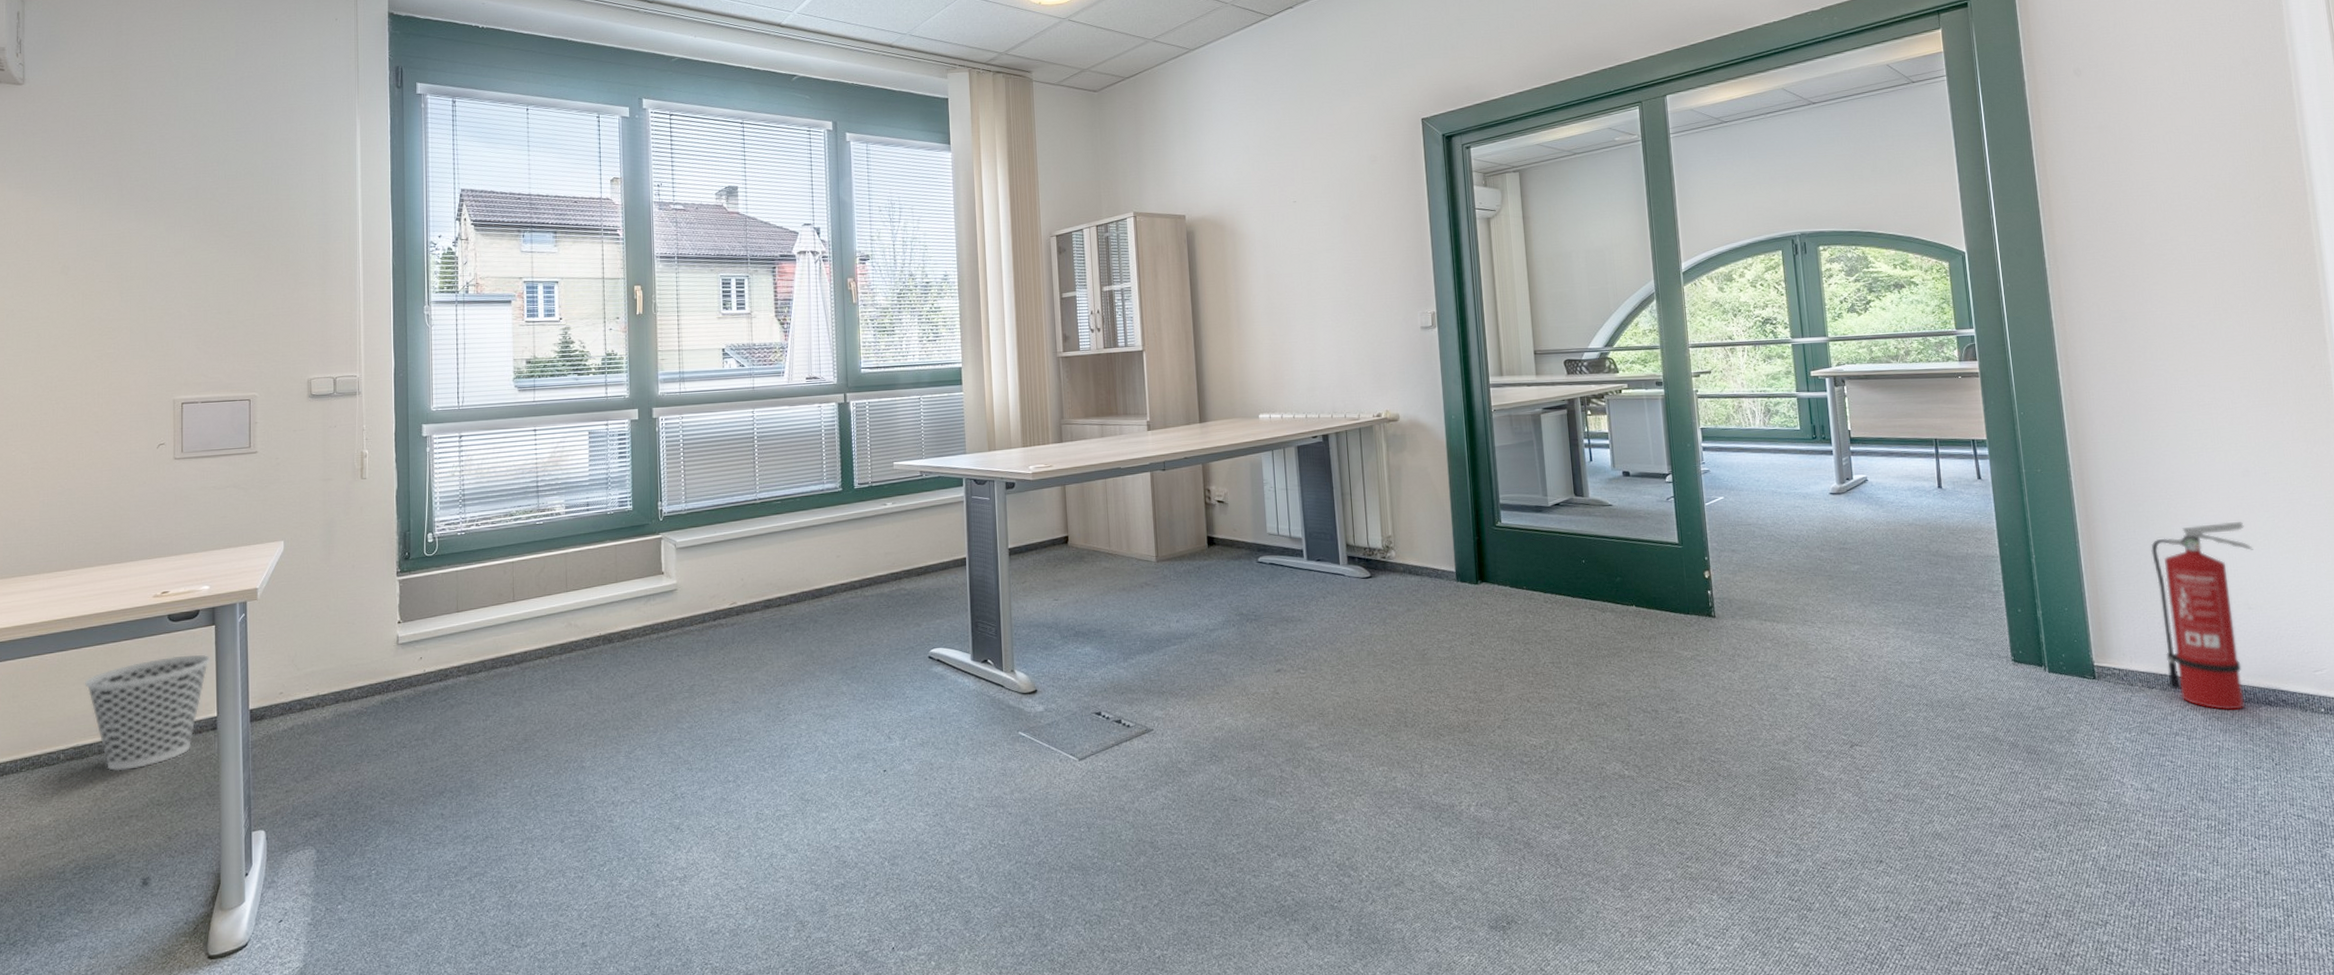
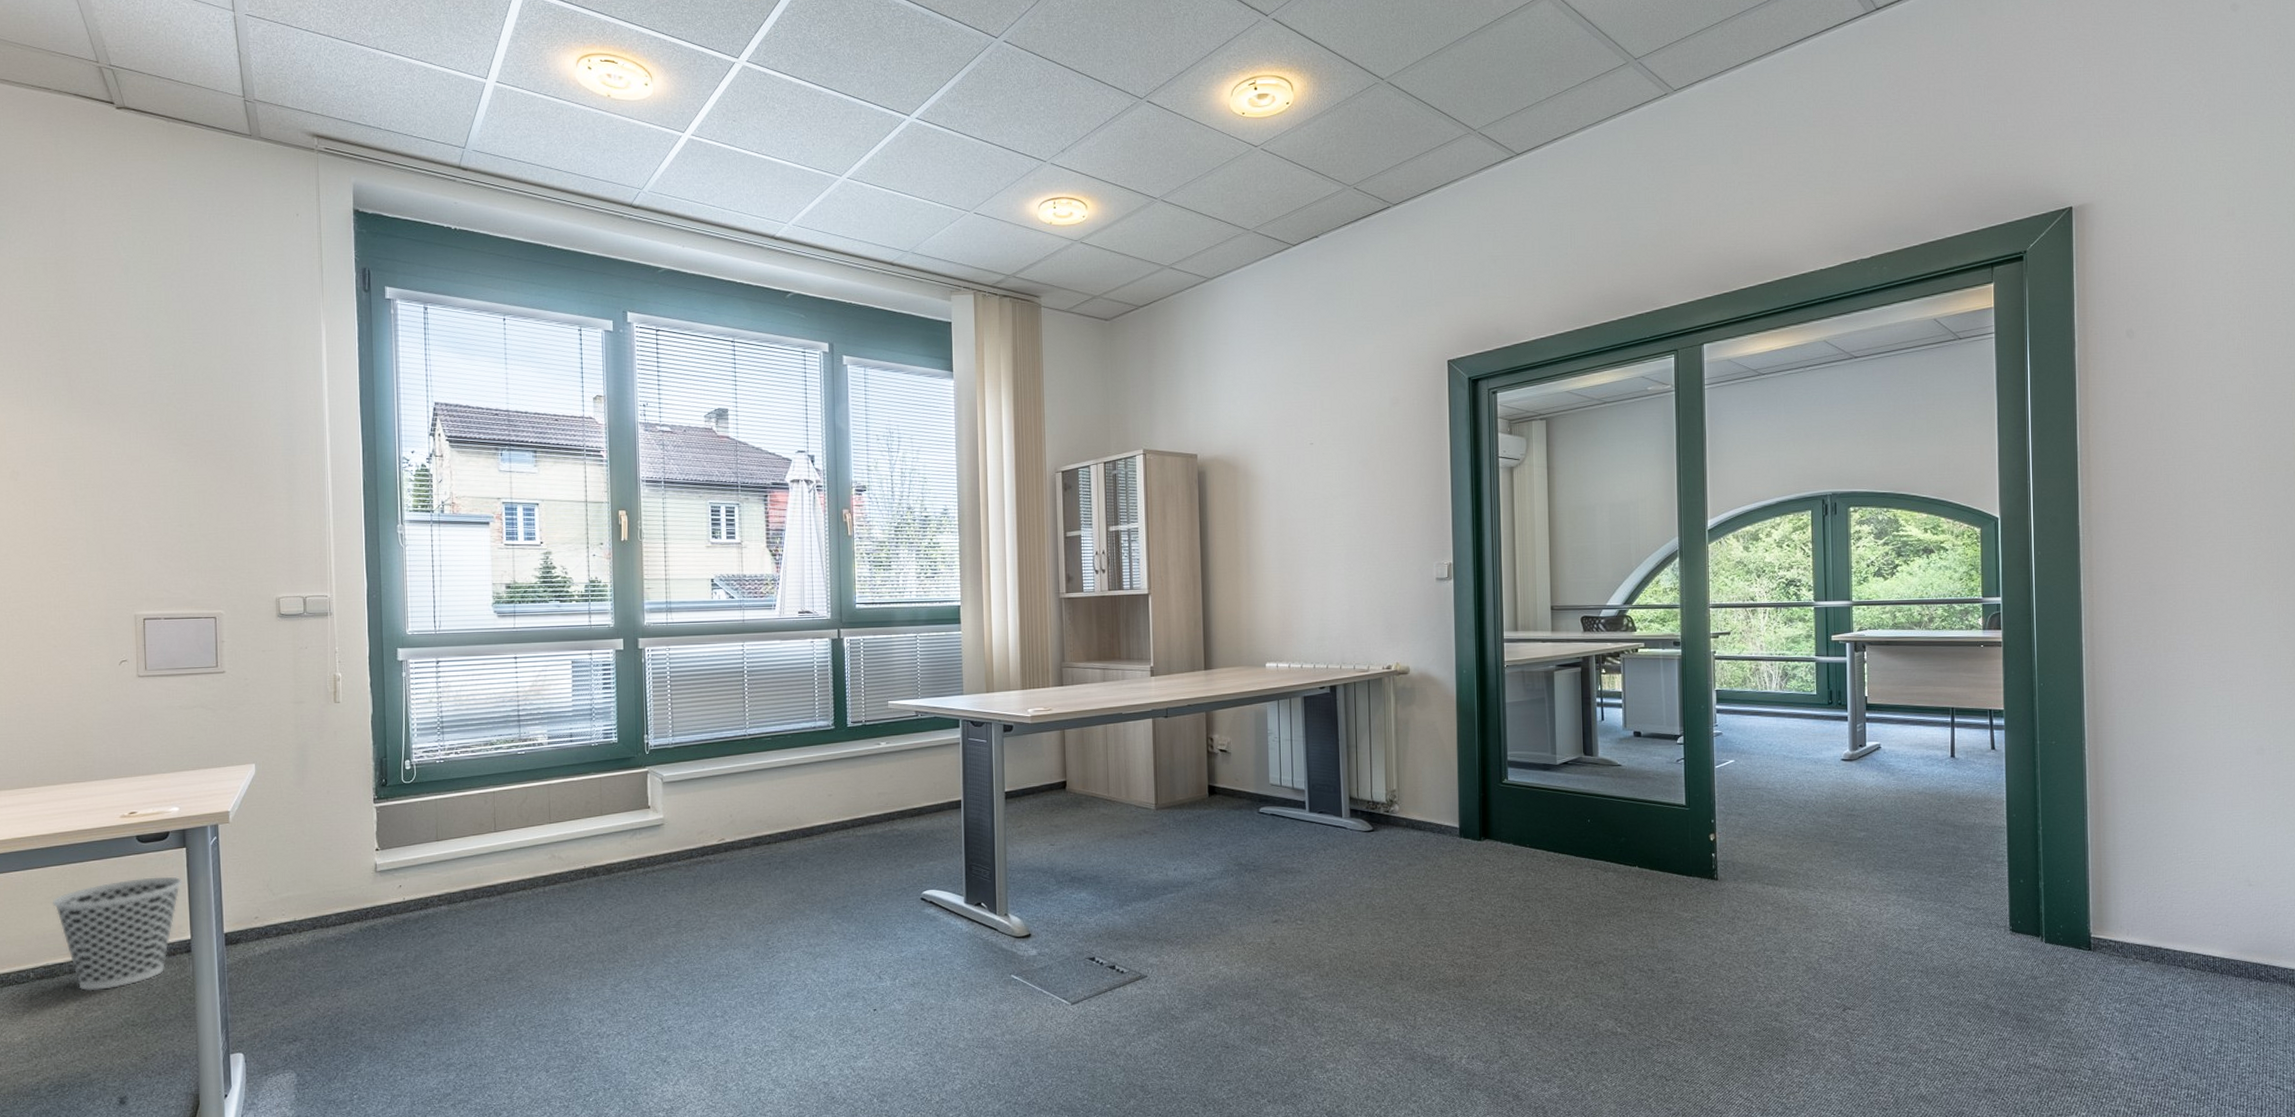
fire extinguisher: present [2151,522,2254,711] -> none [2158,799,2260,984]

